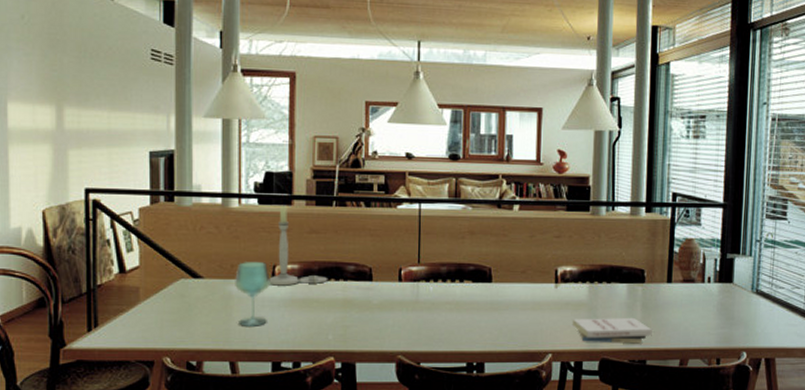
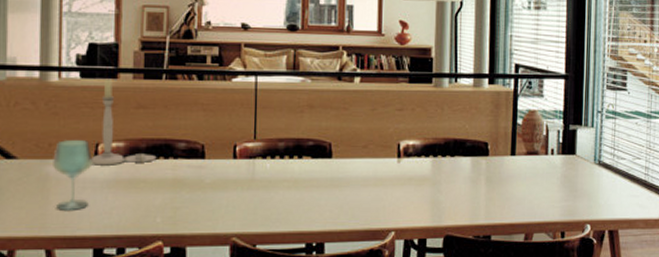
books: present [572,317,652,344] -> none [415,191,497,219]

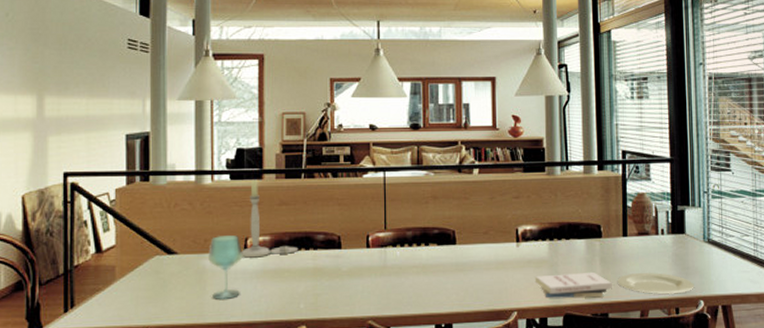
books: none [415,191,497,219] -> present [534,271,612,298]
plate: none [502,193,582,218] -> present [617,272,694,295]

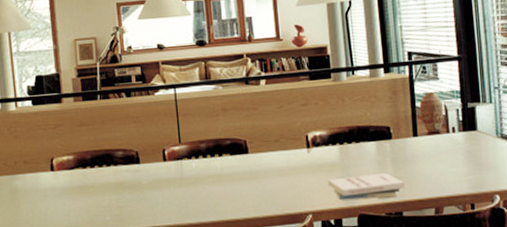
wine glass: present [208,234,243,299] -> none [19,156,51,216]
candlestick: present [242,179,299,258] -> none [49,103,101,177]
plate: present [617,272,694,295] -> none [409,170,489,192]

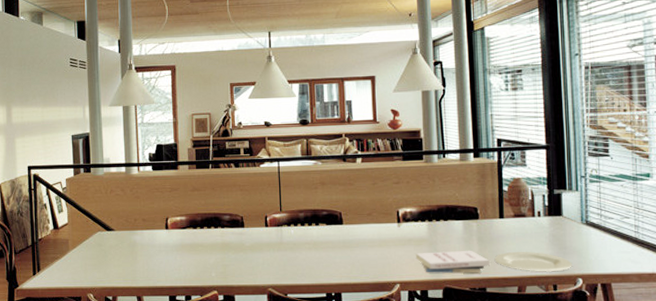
plate: none [409,170,489,192] -> present [494,251,572,272]

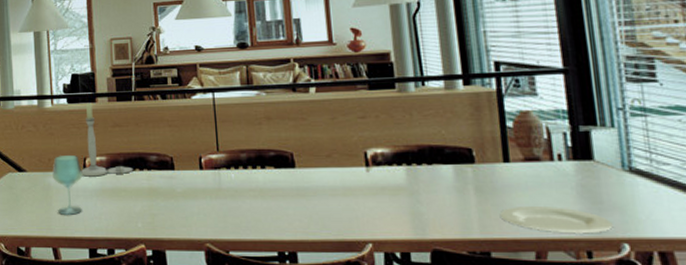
wine glass: none [138,215,165,268] -> present [52,154,83,215]
candlestick: none [164,170,209,234] -> present [81,102,133,177]
books: present [415,250,490,274] -> none [391,202,494,233]

